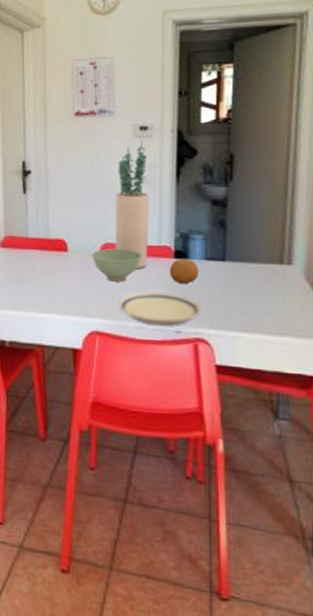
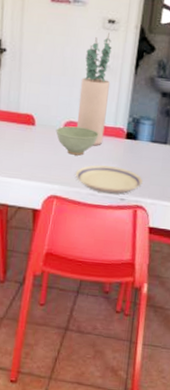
fruit: present [170,258,199,284] -> none [121,139,145,161]

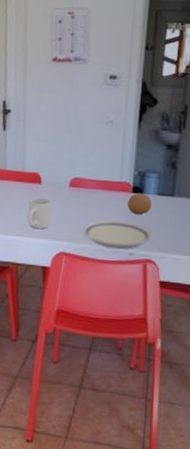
mug: none [19,139,44,172] -> present [27,197,51,230]
bowl: present [56,126,99,156] -> none [62,182,105,212]
vase: present [76,32,112,146] -> none [82,88,115,202]
fruit: none [121,139,145,161] -> present [128,192,152,215]

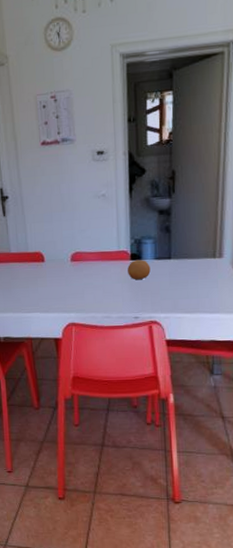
mug: present [27,197,51,230] -> none [35,274,57,305]
plate: present [83,220,151,249] -> none [88,288,153,314]

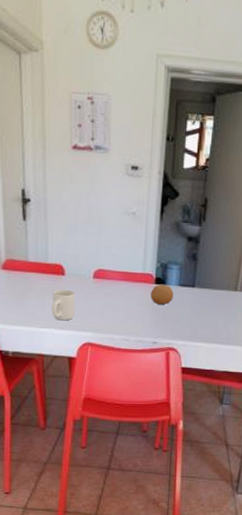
mug: none [35,274,57,305] -> present [51,289,75,321]

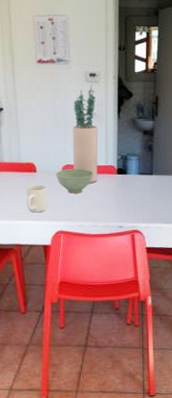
bowl: none [86,274,129,303] -> present [55,169,94,194]
vase: none [106,179,137,293] -> present [72,84,98,184]
fruit: present [151,284,174,305] -> none [114,174,134,193]

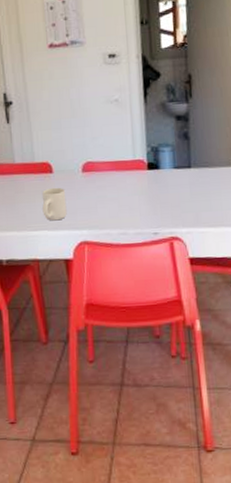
bowl: present [55,169,94,194] -> none [75,165,120,196]
vase: present [72,84,98,184] -> none [91,67,125,183]

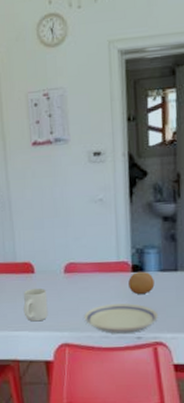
plate: none [102,200,173,230] -> present [84,303,158,333]
fruit: none [144,168,170,192] -> present [128,271,155,295]

